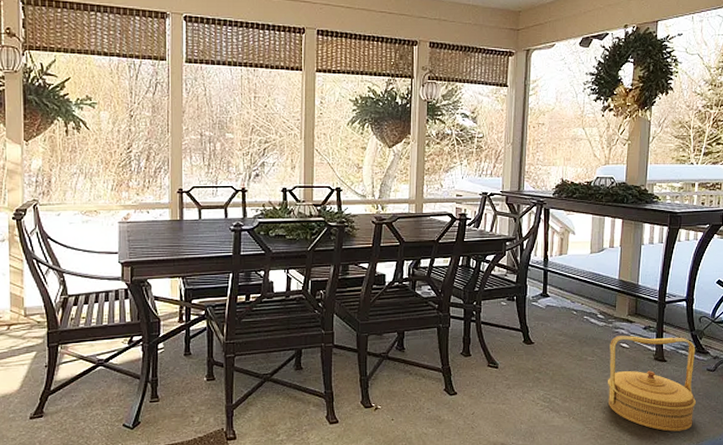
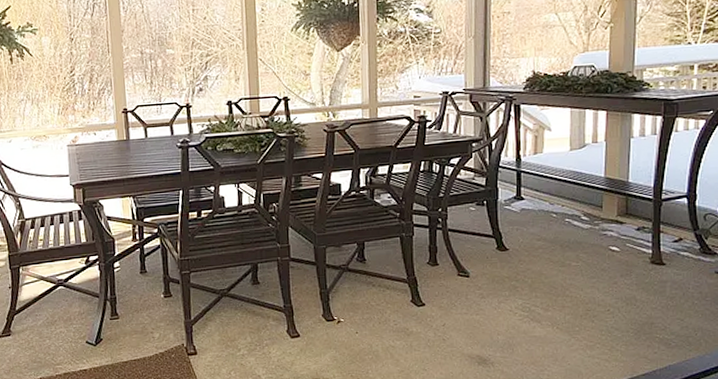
woven basket: present [608,335,696,432] -> none [596,237,702,341]

